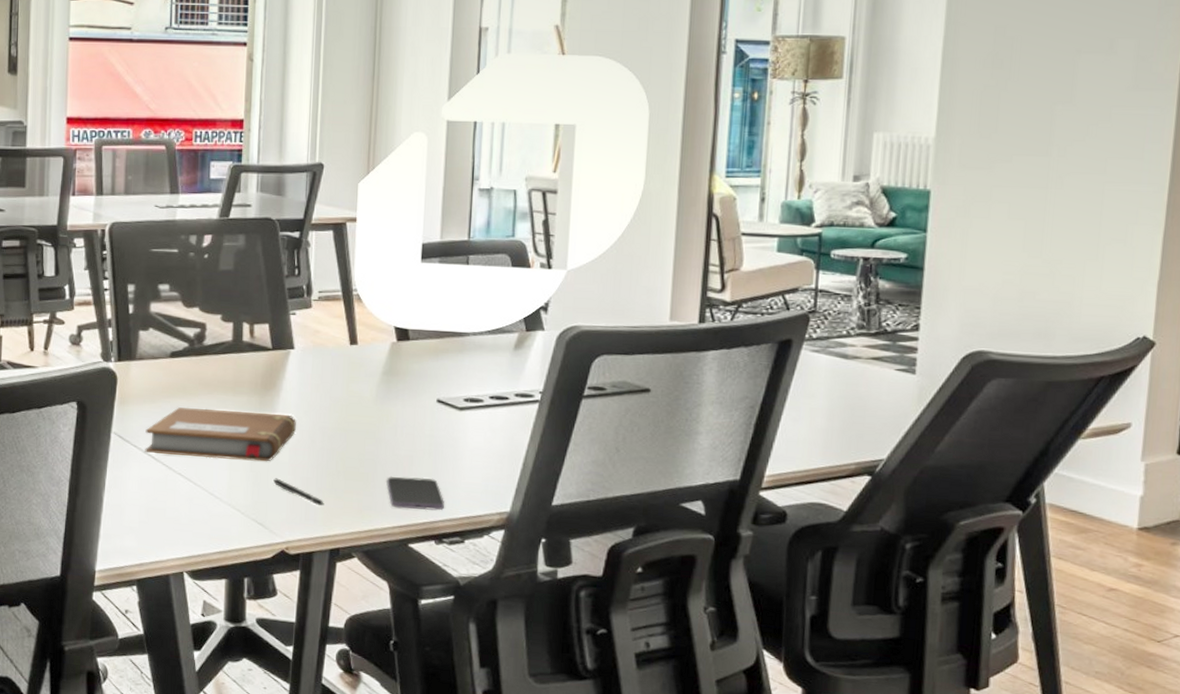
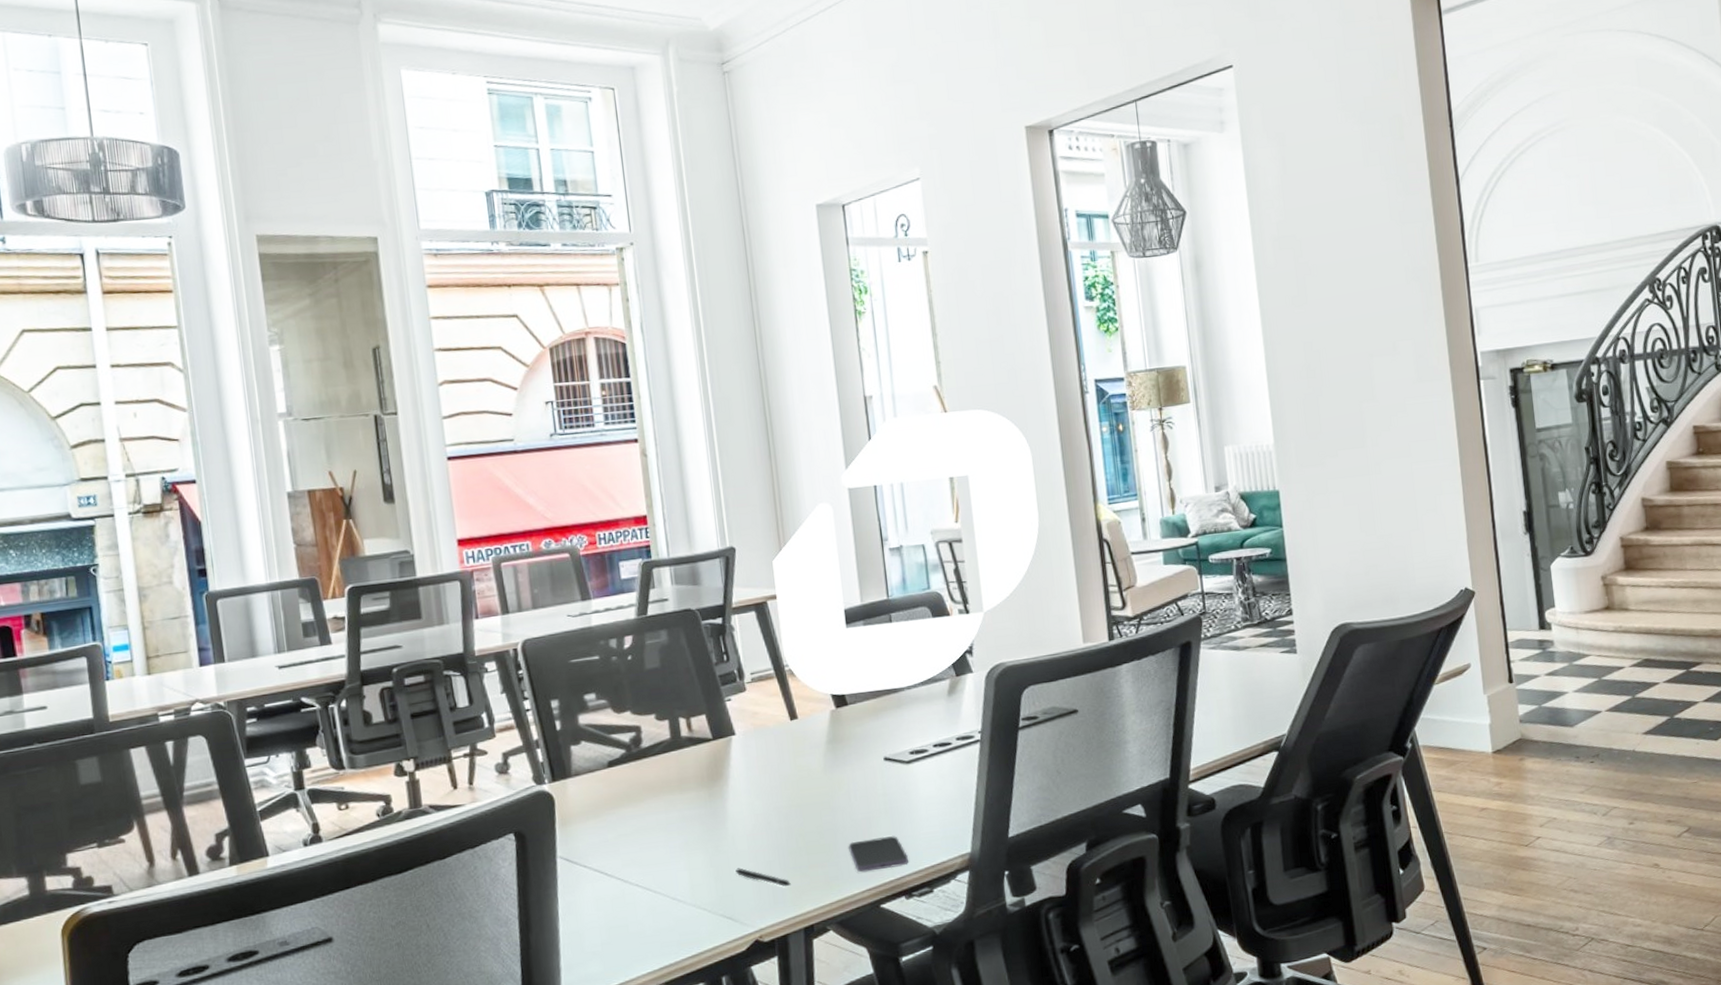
notebook: present [145,407,296,462] -> none [593,801,750,870]

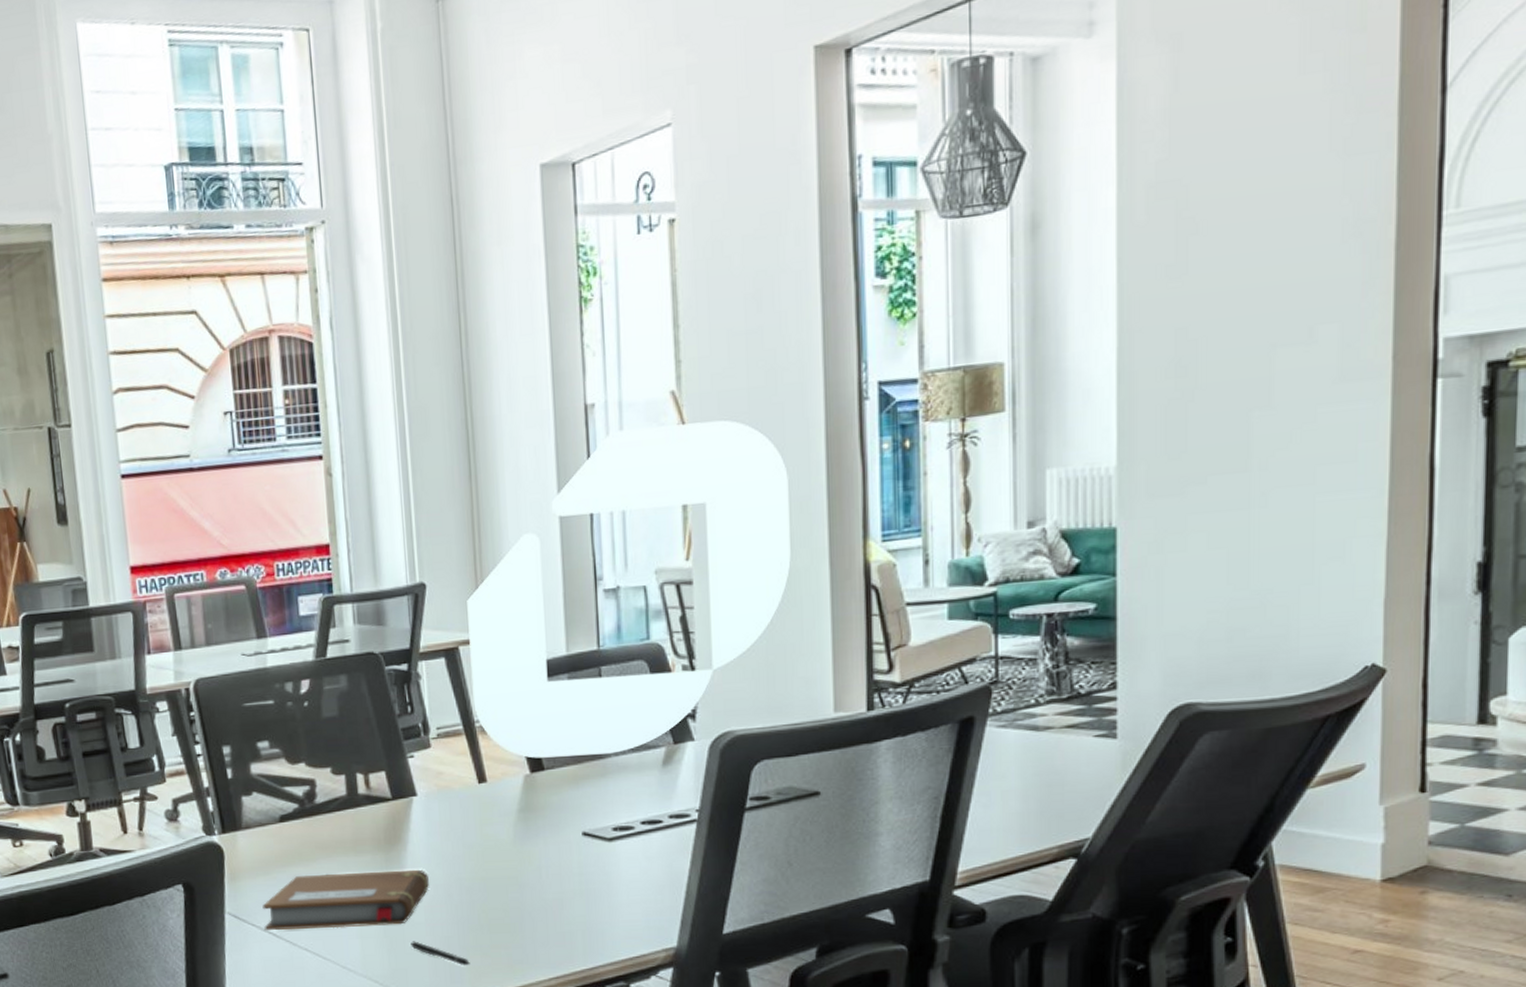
notebook: none [593,801,750,870] -> present [262,869,429,930]
smartphone: present [847,836,908,873] -> none [535,920,603,958]

